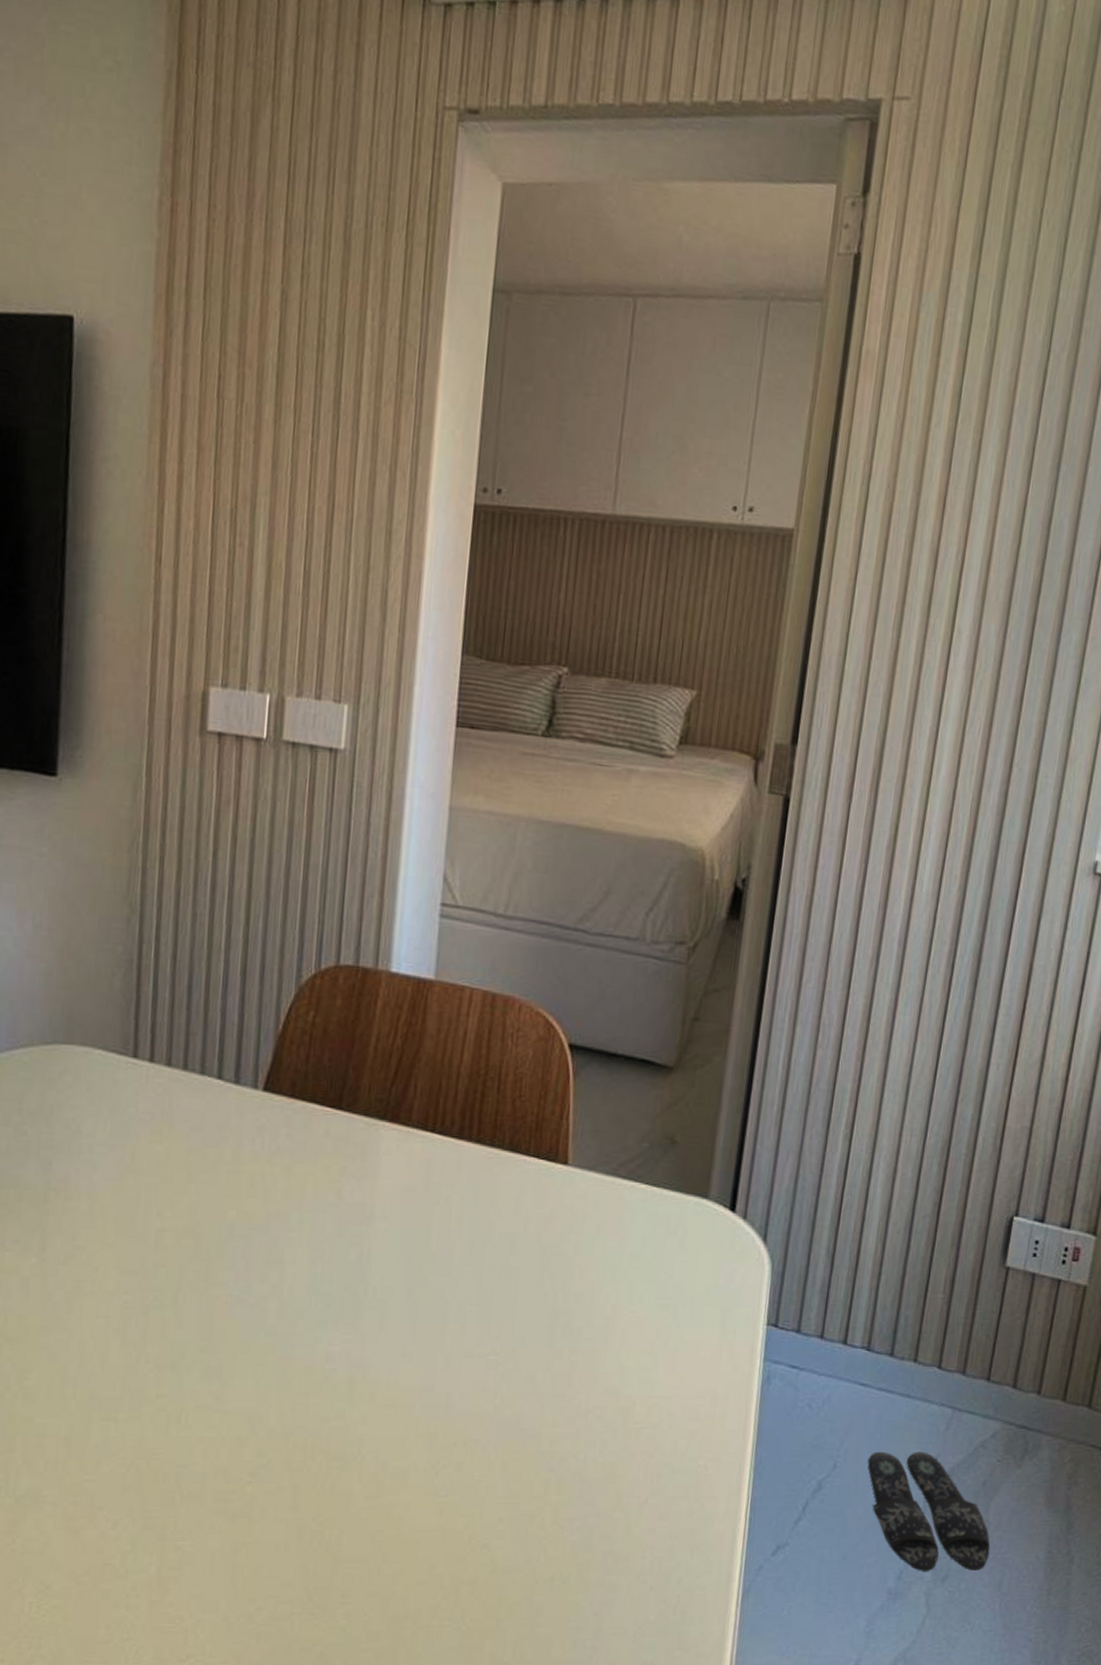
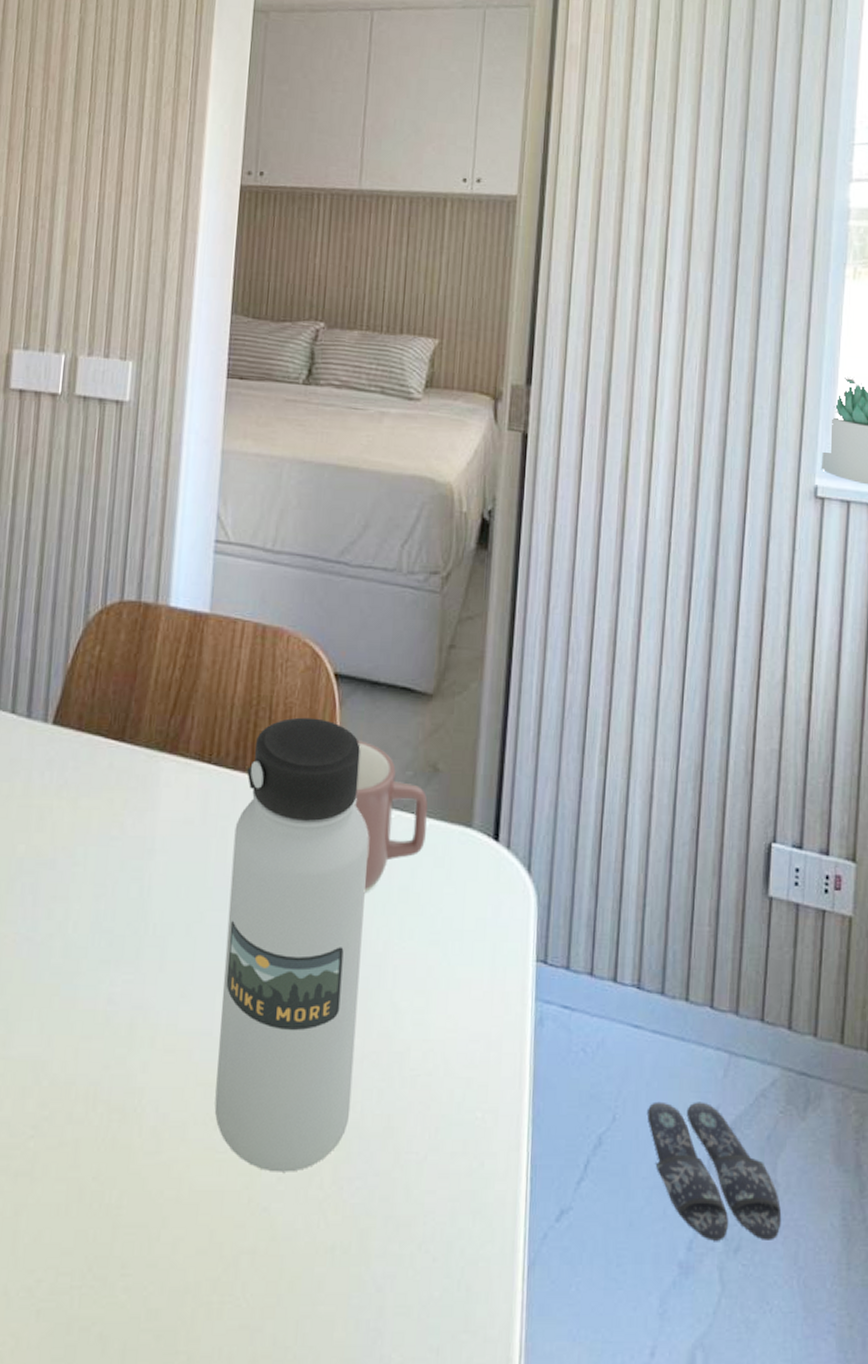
water bottle: none [436,1088,601,1514] -> present [214,717,369,1172]
mug: none [585,1112,664,1259] -> present [354,740,428,892]

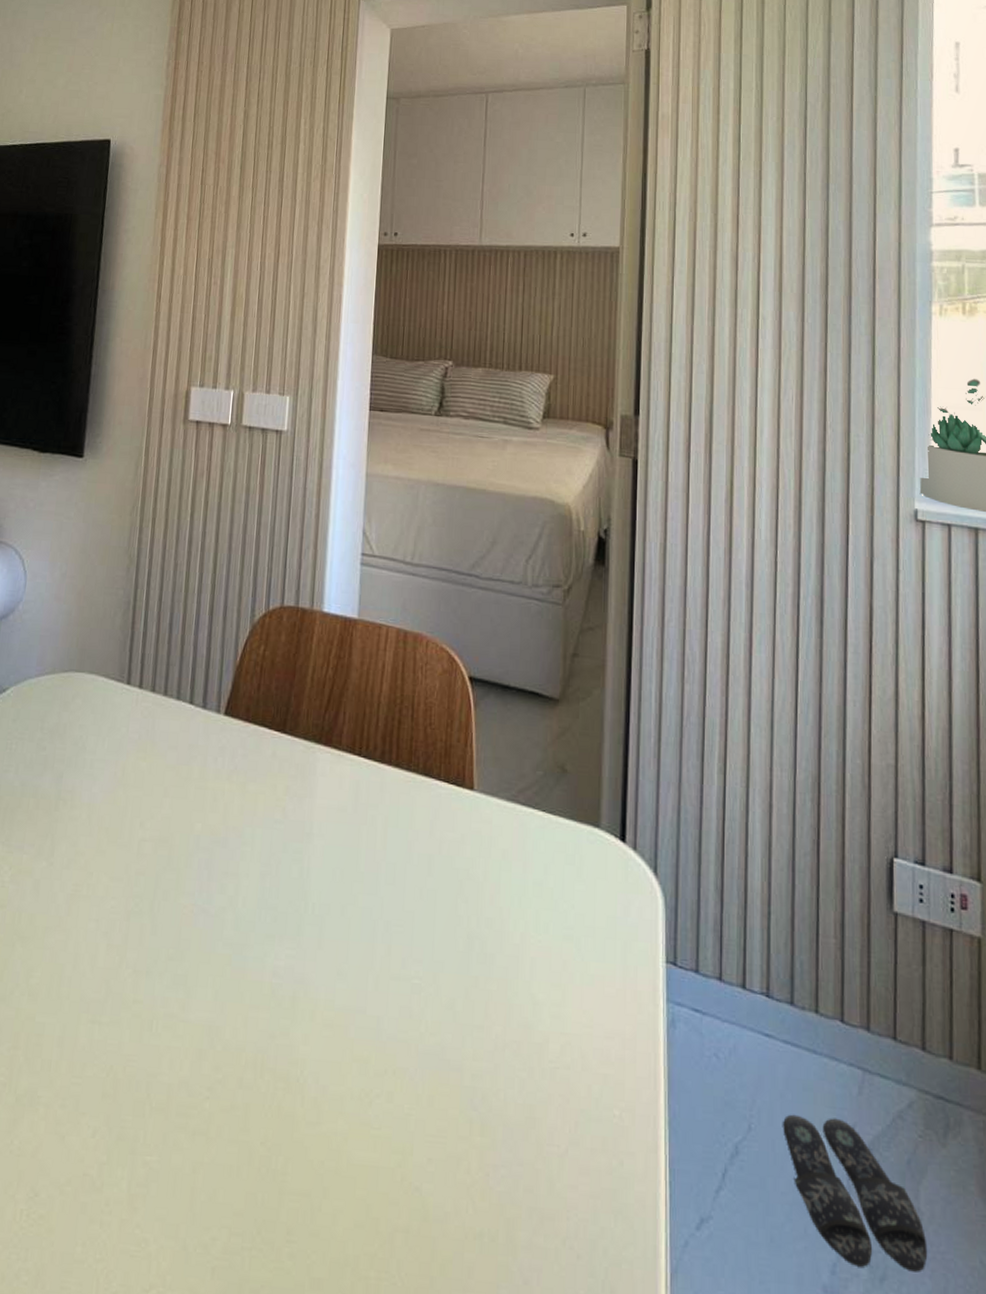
water bottle: present [214,717,369,1172] -> none [369,716,504,1155]
mug: present [354,740,428,892] -> none [489,740,558,885]

